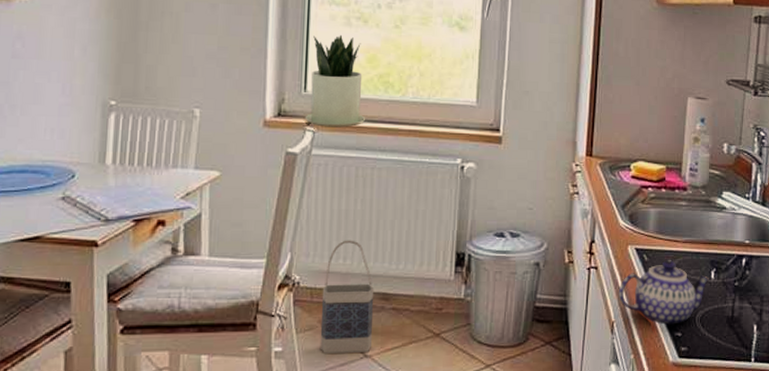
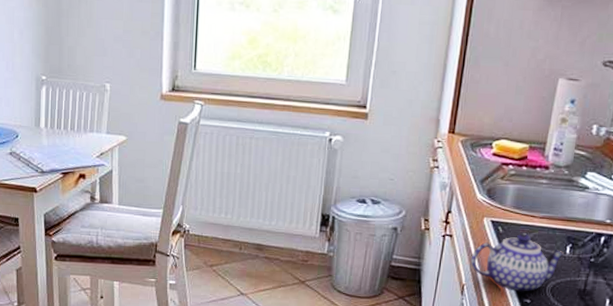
planter: present [304,34,366,128] -> none [194,18,246,102]
bag: present [319,240,375,353] -> none [205,198,251,291]

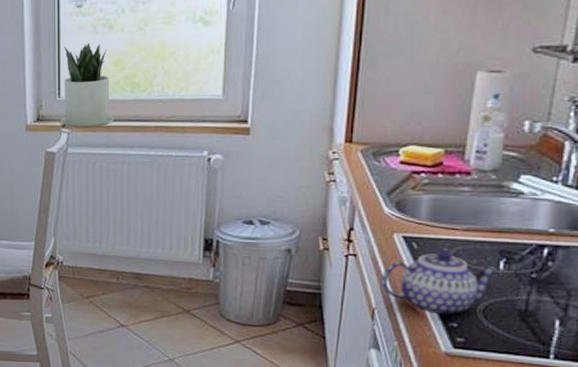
planter: none [194,18,246,102] -> present [60,42,115,128]

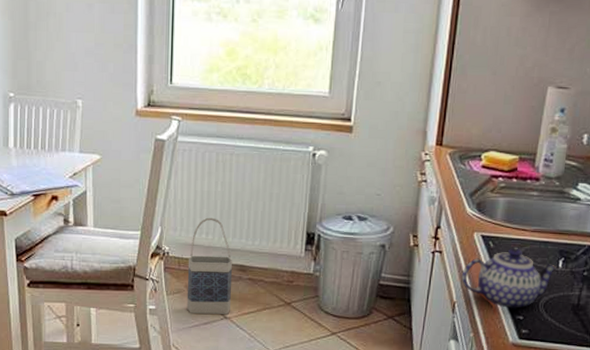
planter: present [60,42,115,128] -> none [171,29,226,117]
bag: none [82,226,128,322] -> present [186,217,233,314]

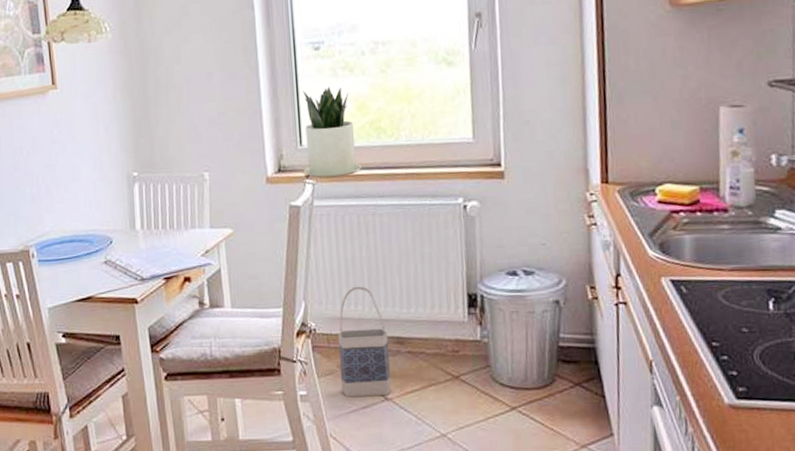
planter: none [171,29,226,117] -> present [303,86,362,179]
teapot: present [461,248,556,308] -> none [654,291,766,363]

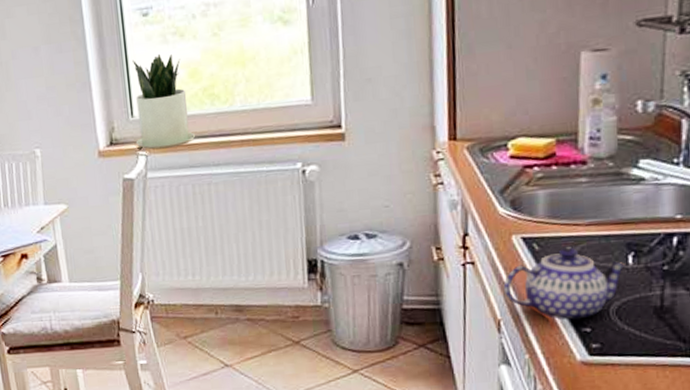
bag: present [337,286,392,397] -> none [175,256,232,364]
teapot: none [654,291,766,363] -> present [503,247,625,320]

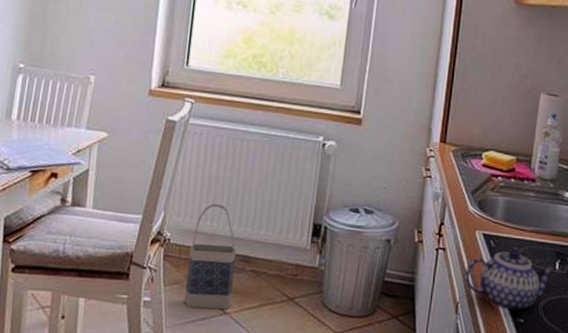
planter: present [132,53,196,150] -> none [185,16,240,101]
bag: none [175,256,232,364] -> present [184,203,237,309]

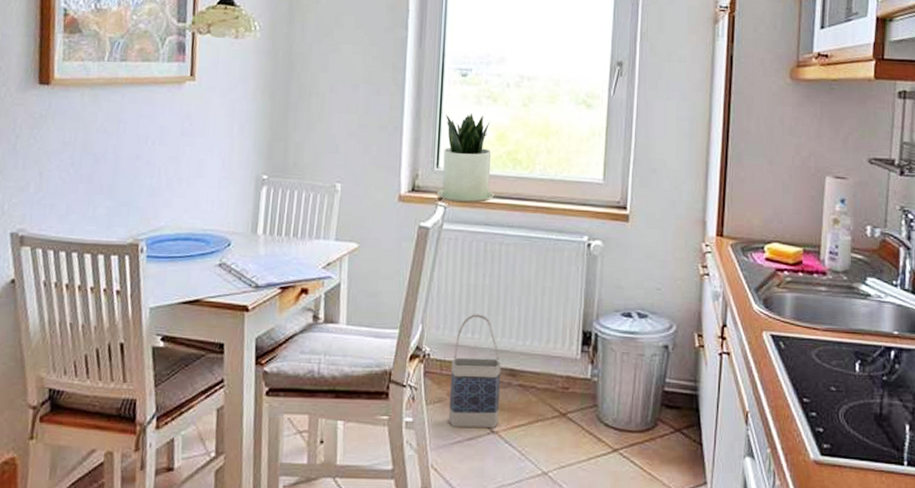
planter: none [185,16,240,101] -> present [437,113,495,203]
teapot: present [464,247,553,311] -> none [752,349,853,419]

